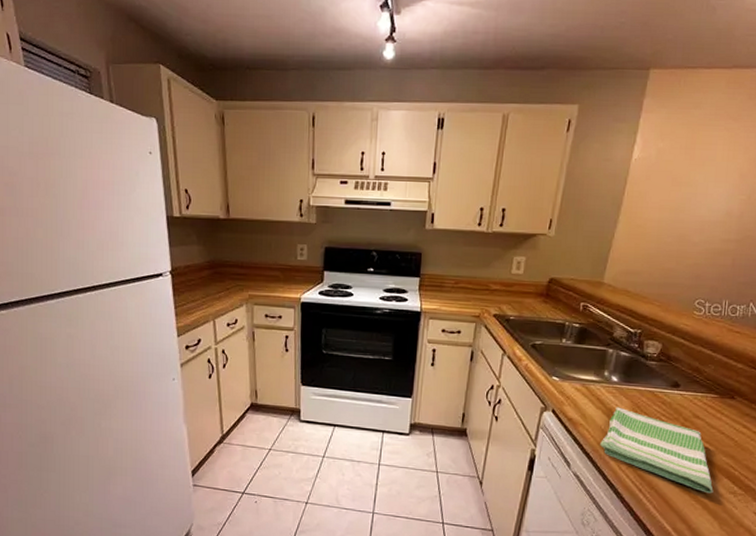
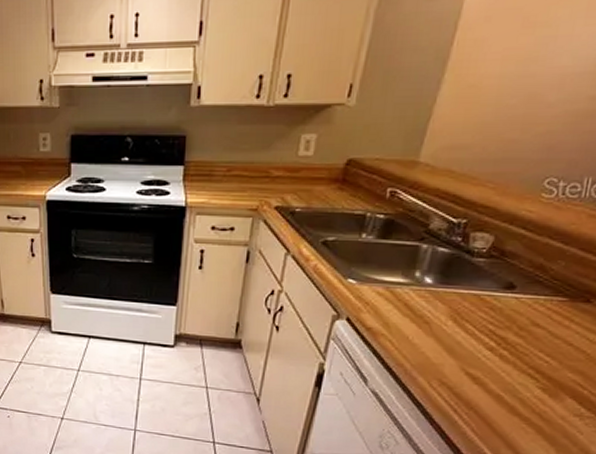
dish towel: present [600,407,714,494] -> none [406,314,552,416]

